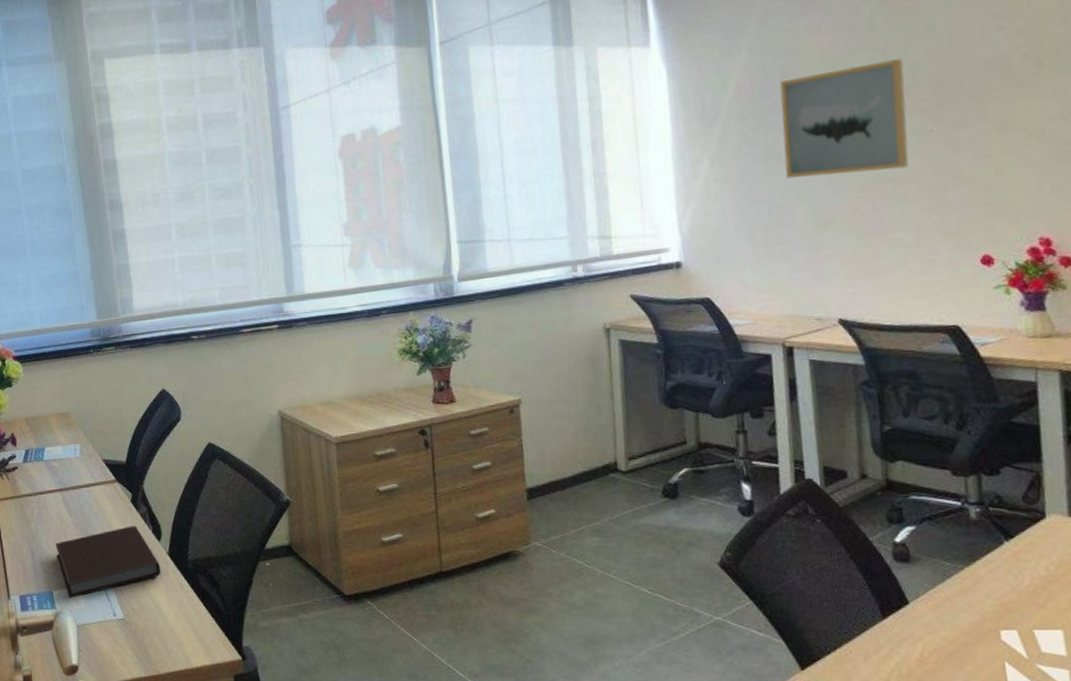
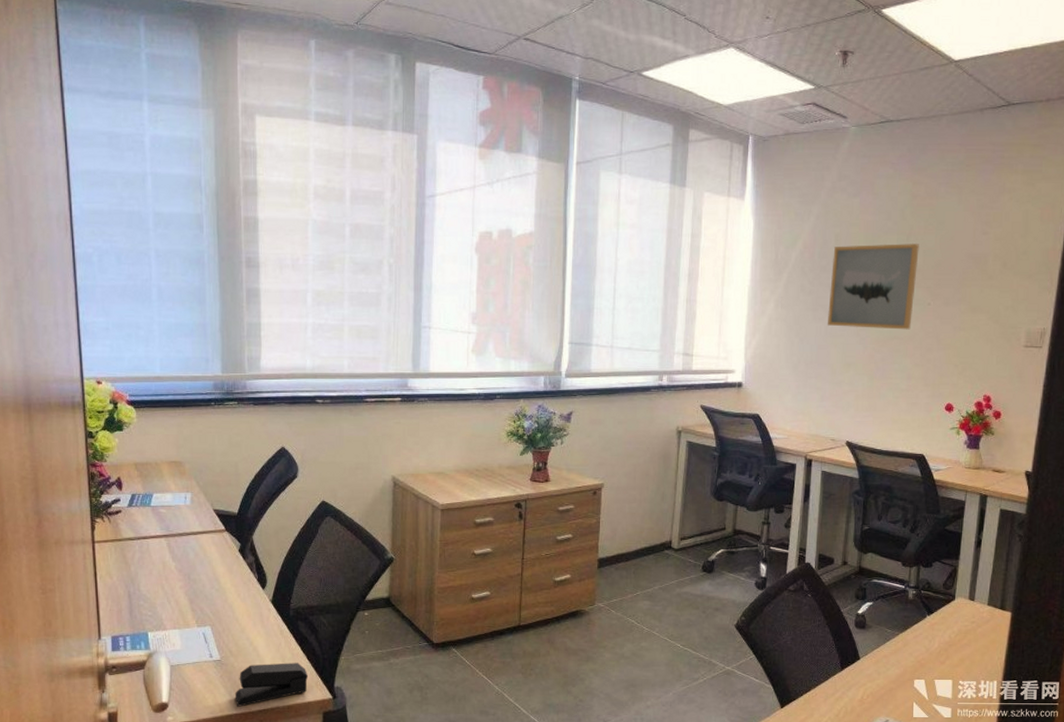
notebook: present [55,526,161,598] -> none [155,574,262,640]
stapler: none [141,620,215,669] -> present [234,663,309,707]

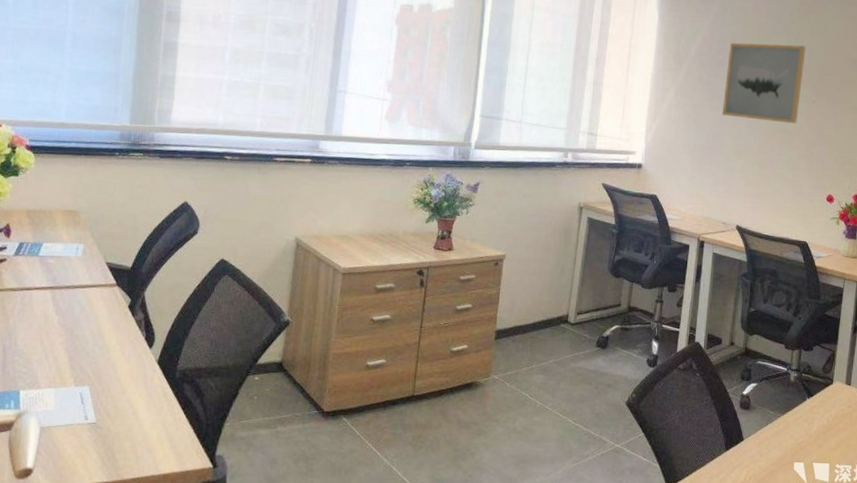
stapler: present [234,663,309,707] -> none [107,428,190,474]

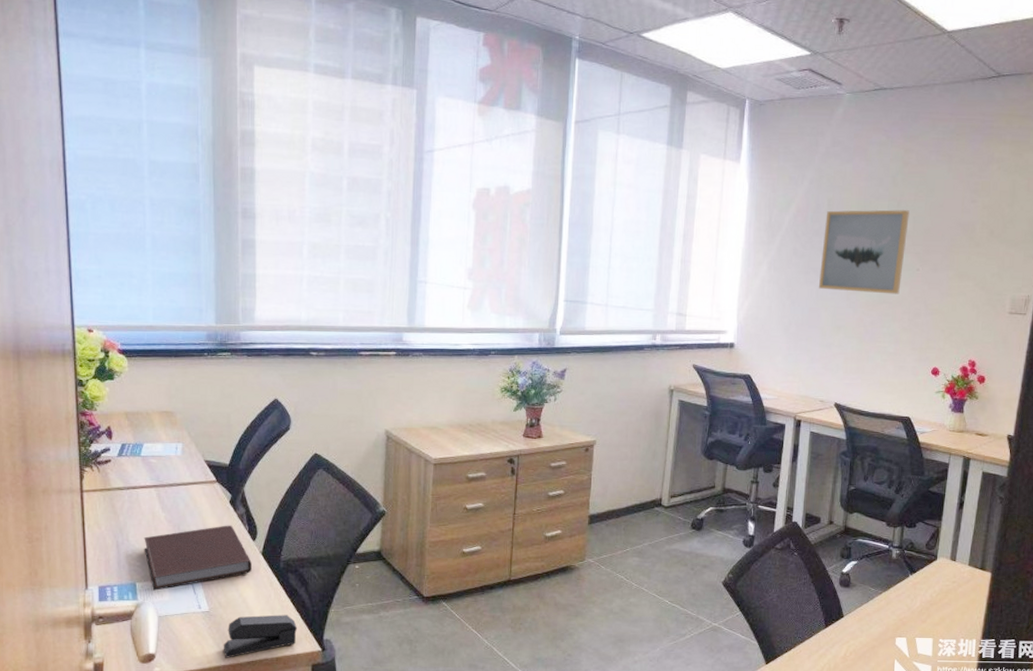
notebook: none [32,331,146,399] -> present [144,525,252,591]
stapler: none [107,428,190,474] -> present [223,614,298,658]

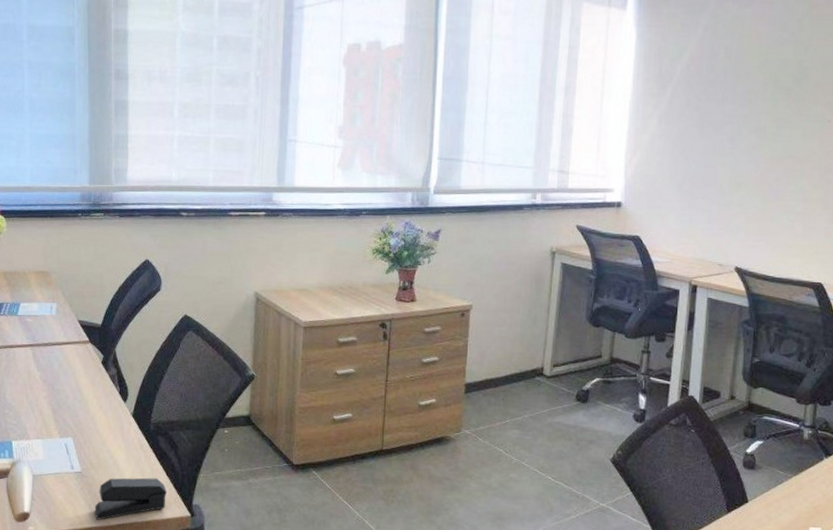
notebook: present [144,525,252,591] -> none [20,385,123,450]
wall art: present [818,210,910,295] -> none [715,56,819,148]

